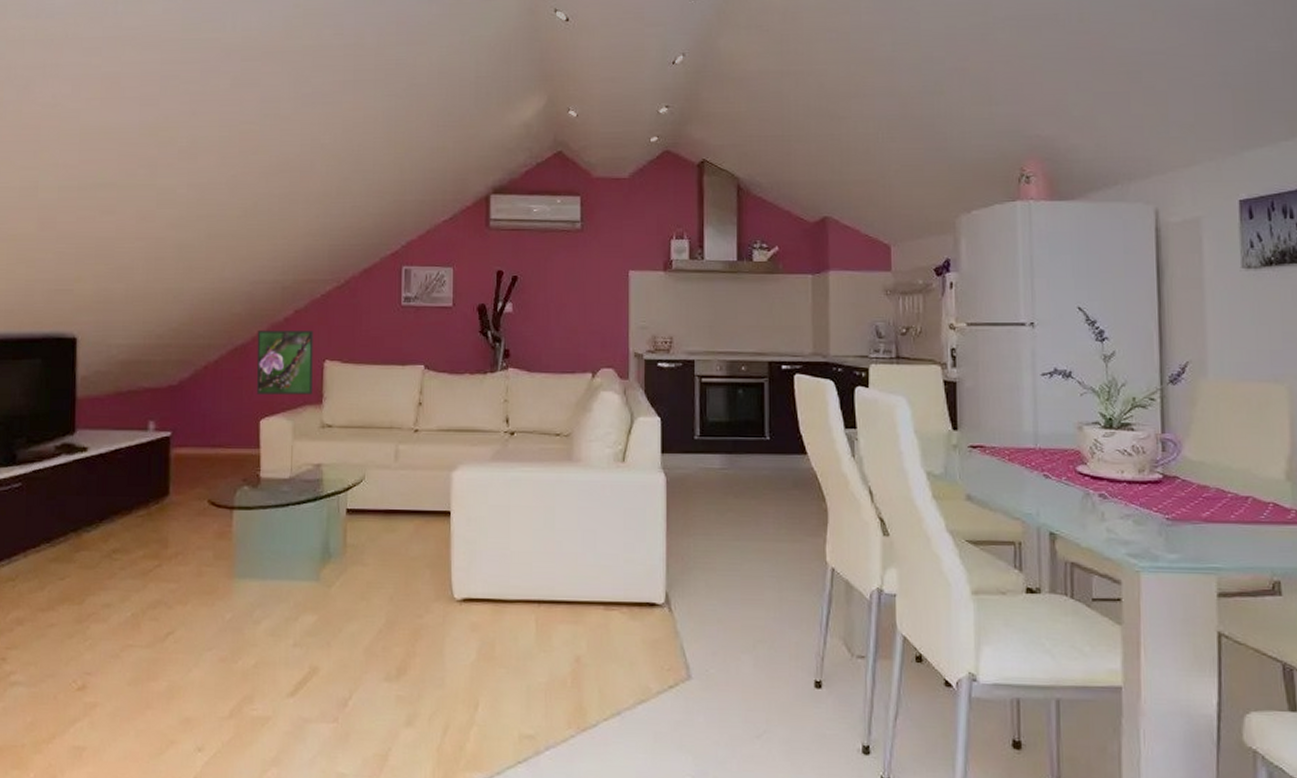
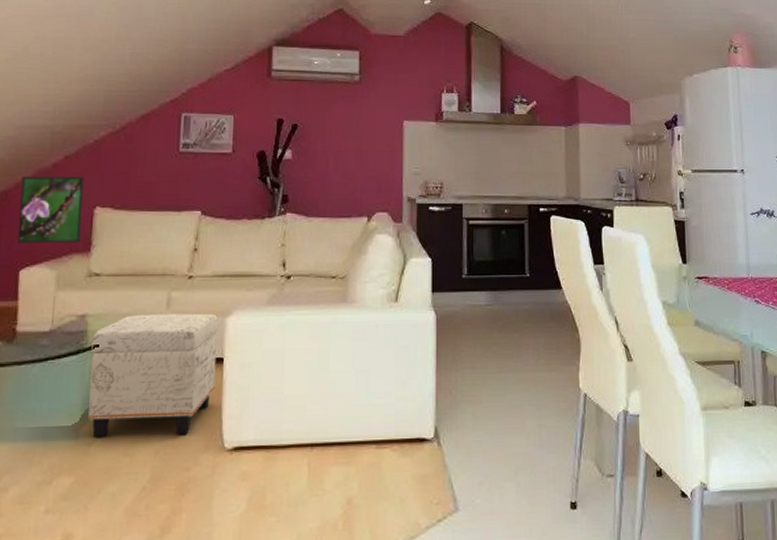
ottoman: none [327,466,444,582] -> present [88,313,218,437]

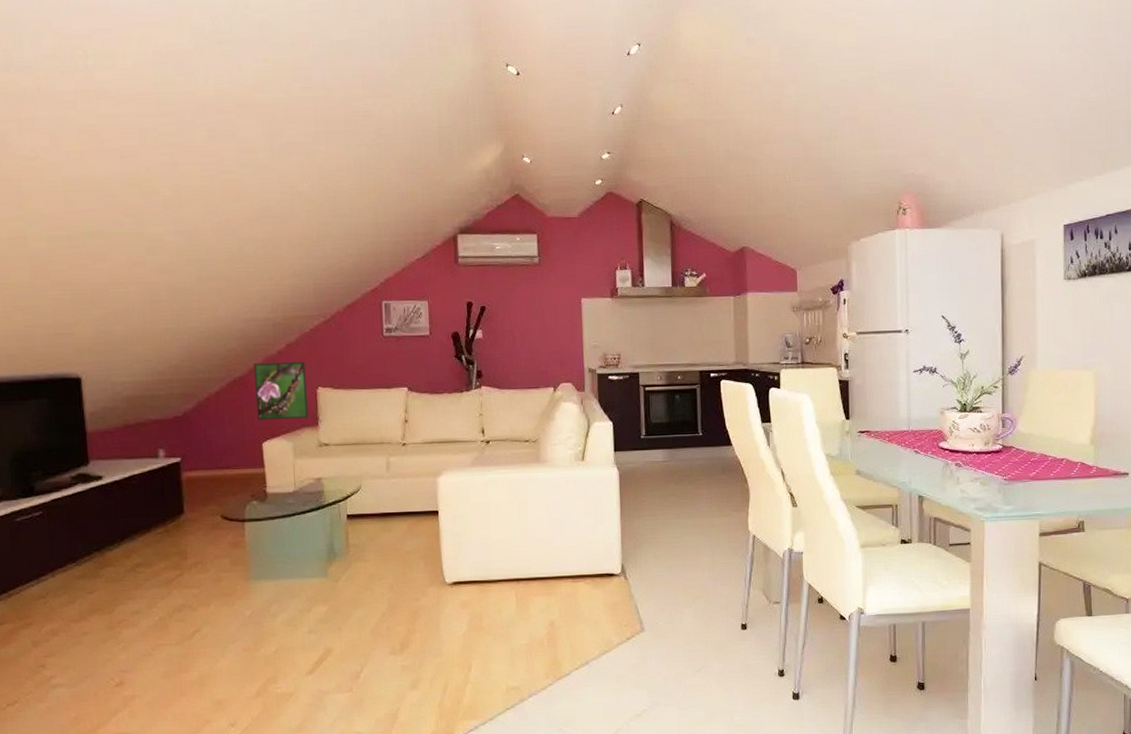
ottoman: present [88,313,218,437] -> none [328,474,434,575]

